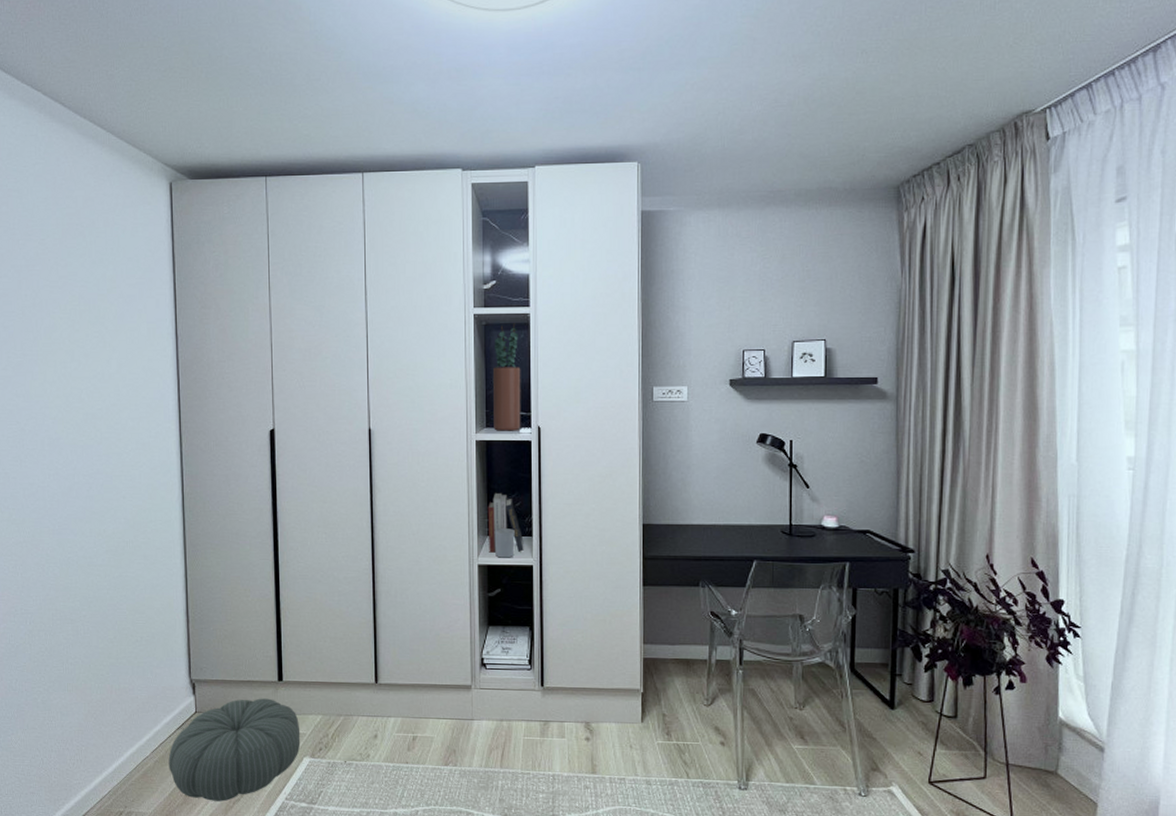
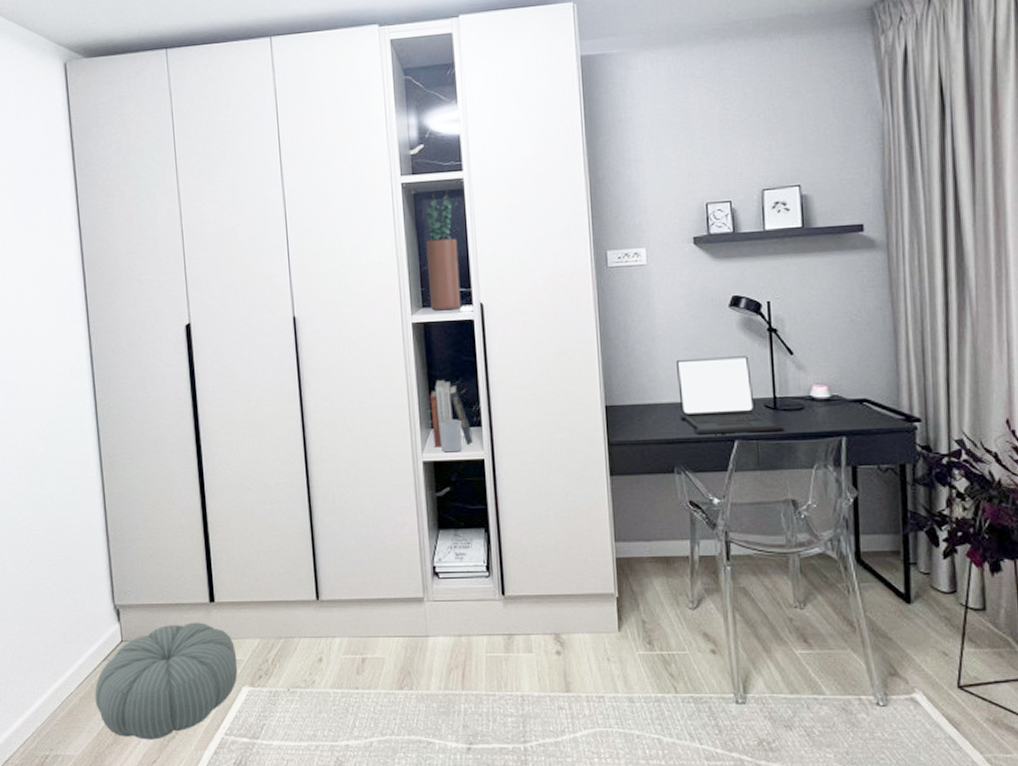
laptop: none [707,486,797,555] -> present [675,356,785,435]

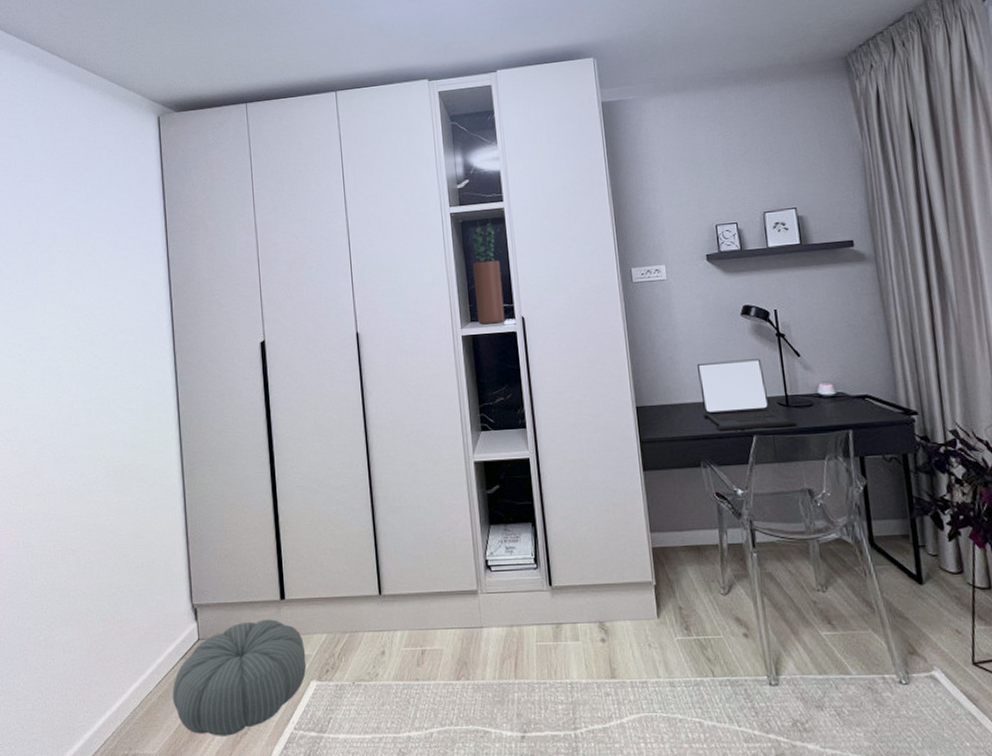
books: present [429,379,473,447] -> none [479,386,519,448]
candle holder: present [438,419,463,453] -> none [487,422,510,453]

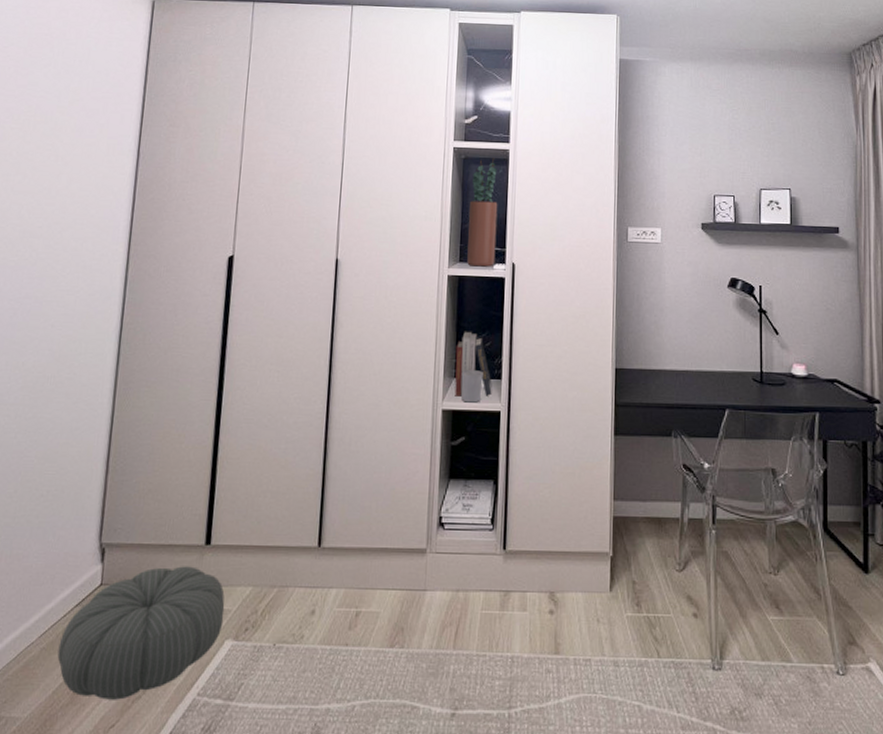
books: none [479,386,519,448] -> present [455,331,492,397]
candle holder: none [487,422,510,453] -> present [461,370,483,403]
laptop: present [696,359,797,431] -> none [679,330,769,404]

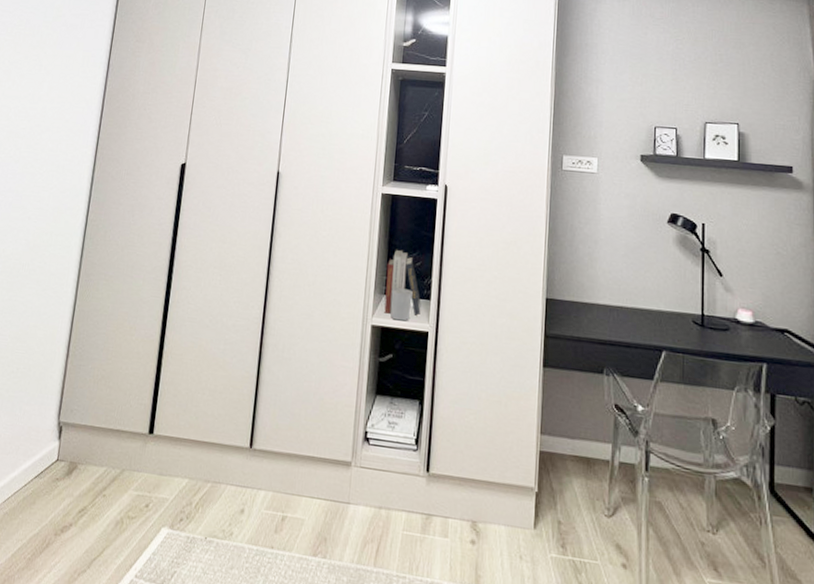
pouf: present [57,566,225,700] -> none [17,450,164,571]
vase: present [467,158,498,267] -> none [401,81,433,188]

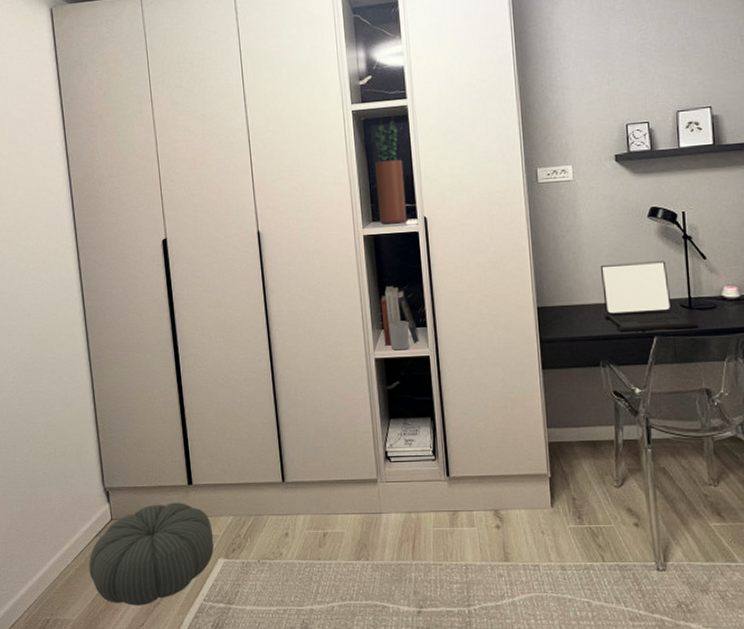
pouf: none [17,450,164,571] -> present [88,502,214,606]
vase: none [401,81,433,188] -> present [374,116,407,225]
laptop: none [613,264,710,349] -> present [600,261,699,332]

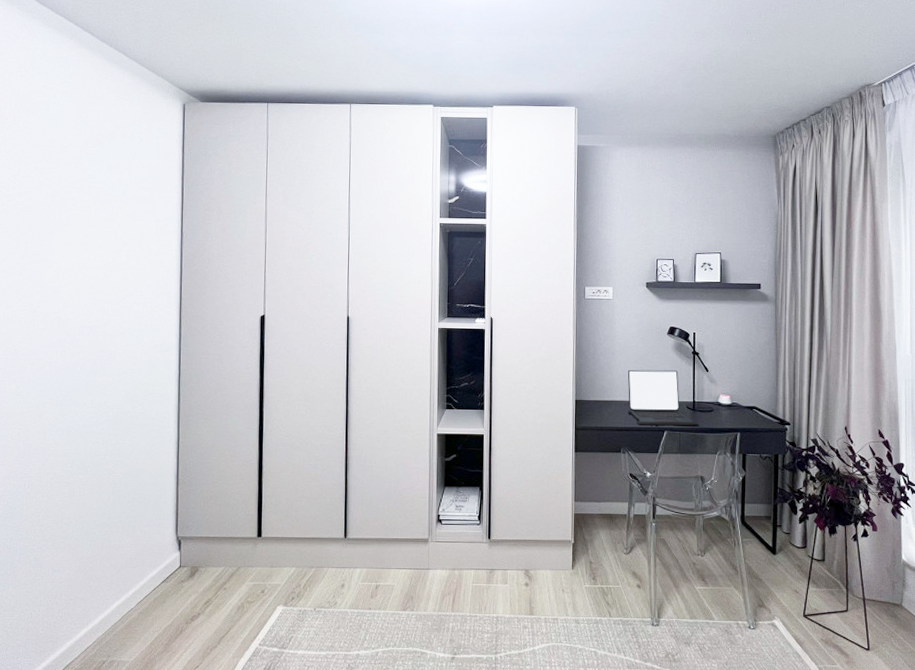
pouf: present [88,502,214,606] -> none [152,553,276,649]
vase: present [374,116,407,225] -> none [453,232,478,321]
books: present [380,285,419,346] -> none [446,372,477,424]
candle holder: present [388,320,410,351] -> none [451,403,469,428]

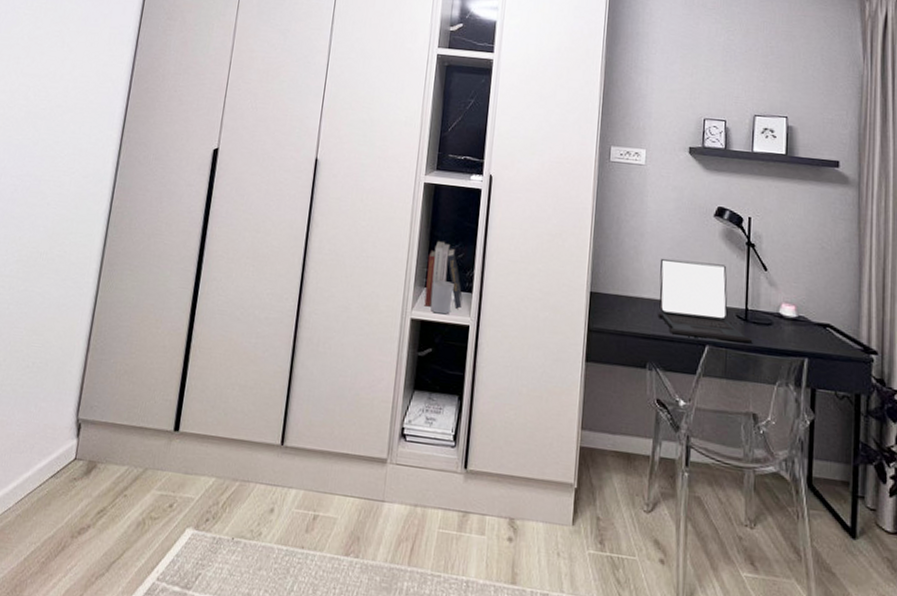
books: none [446,372,477,424] -> present [424,240,463,309]
candle holder: none [451,403,469,428] -> present [430,280,454,315]

